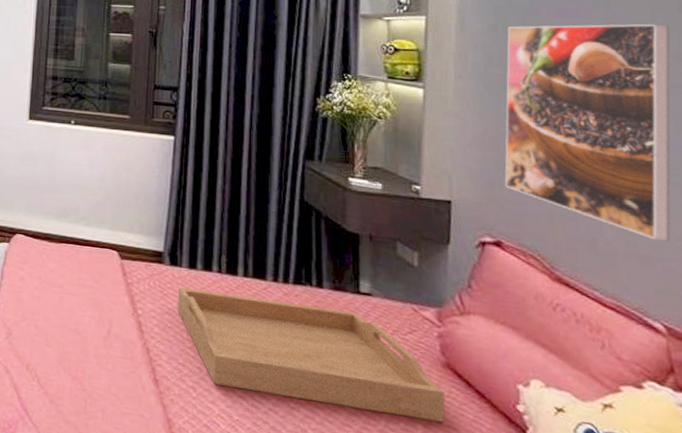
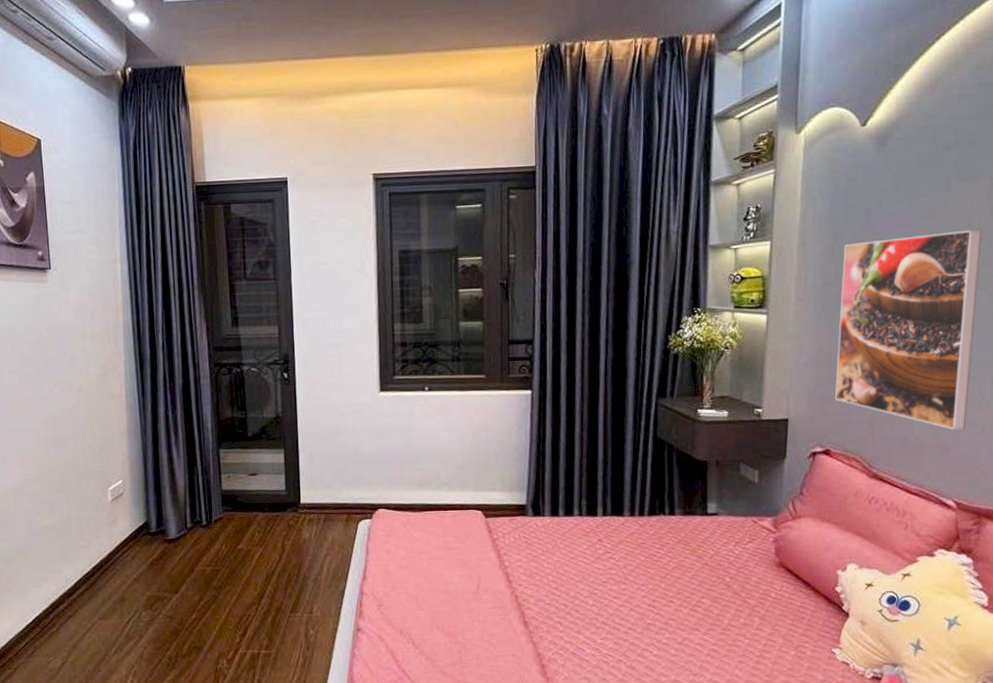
serving tray: present [177,286,445,423] -> none [541,531,778,616]

